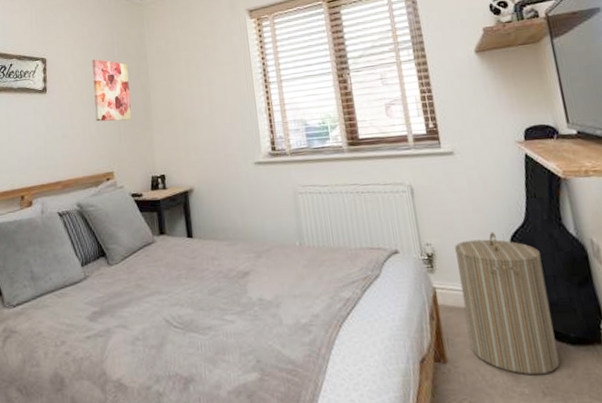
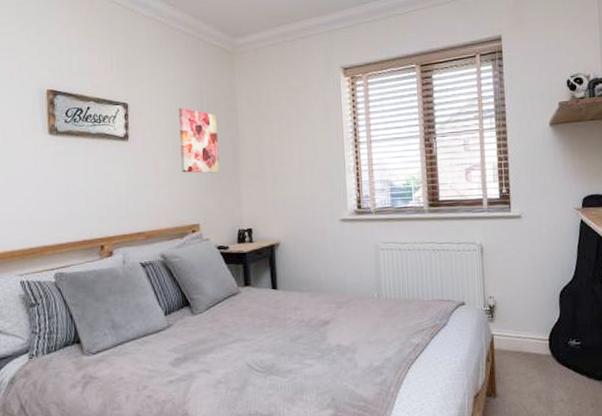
laundry hamper: present [454,232,560,375] -> none [512,287,586,406]

